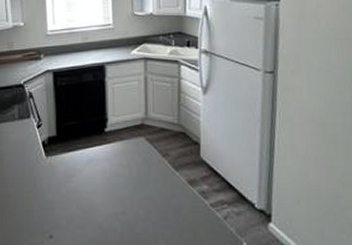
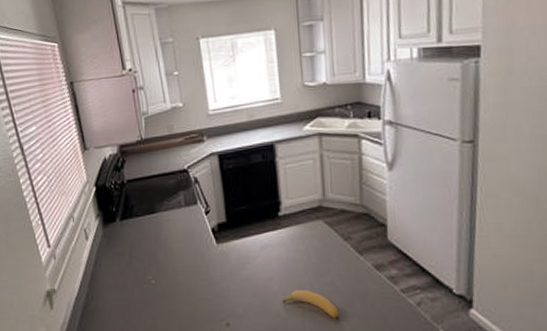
banana: none [104,203,156,233] -> present [282,290,340,320]

